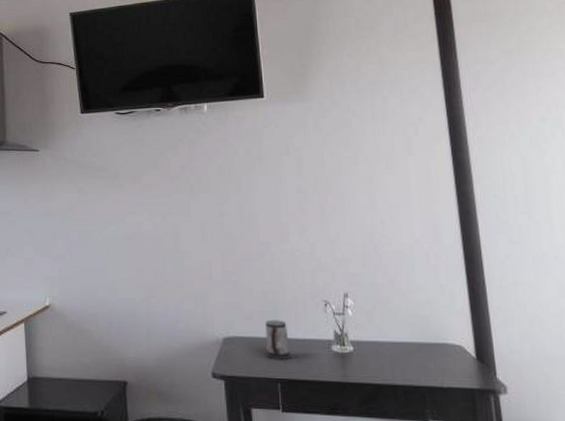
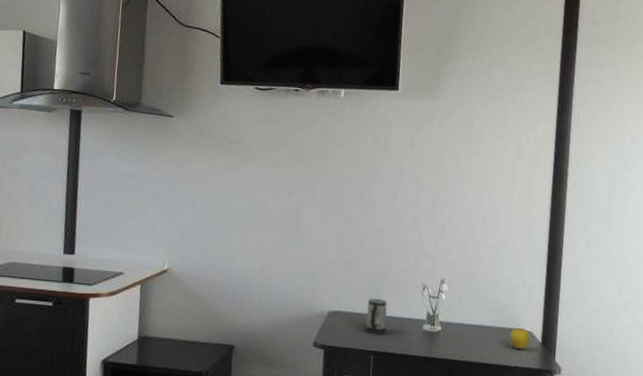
apple: none [435,341,460,367] -> present [509,328,530,349]

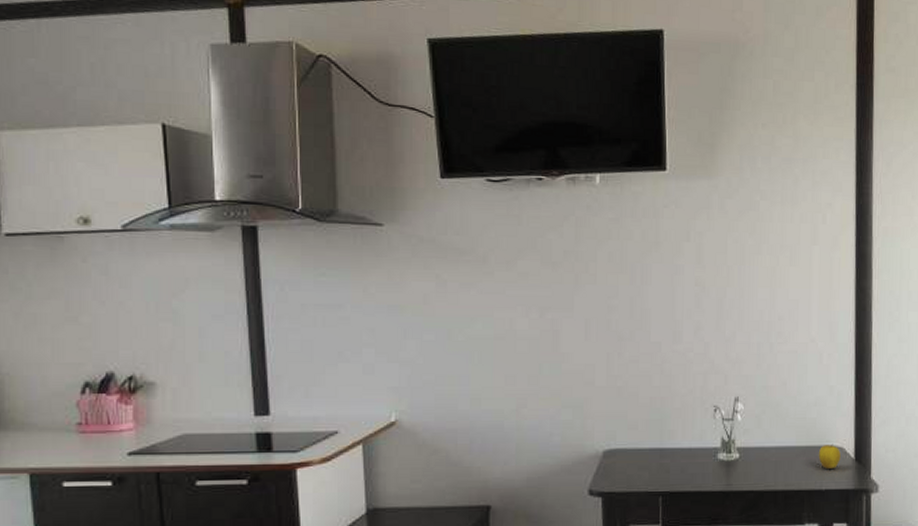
mug: present [364,298,387,335] -> none [648,428,675,472]

